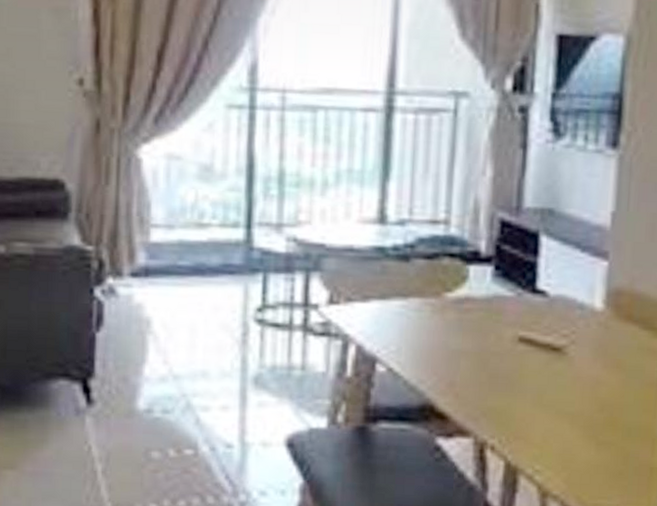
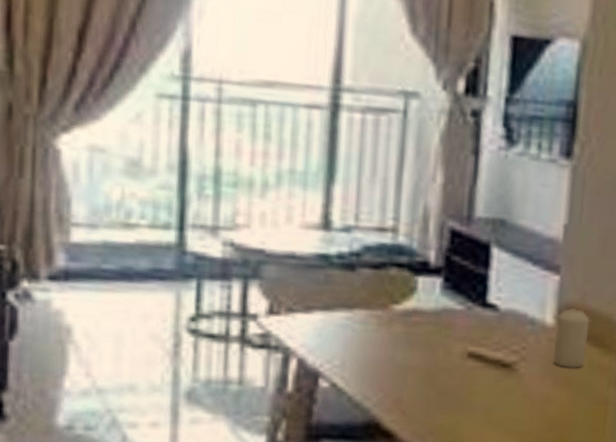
candle: none [602,292,639,351] -> present [552,307,590,368]

